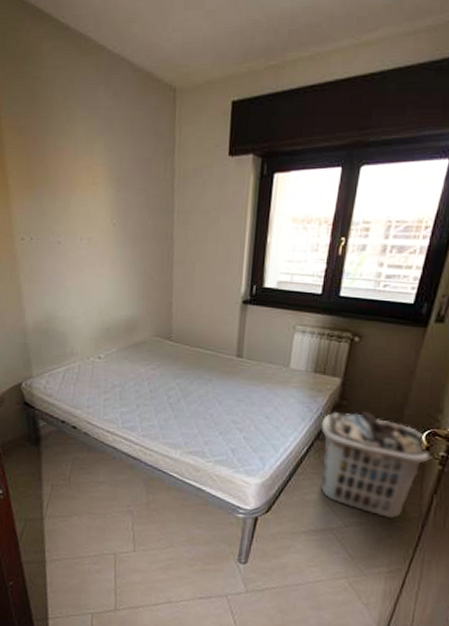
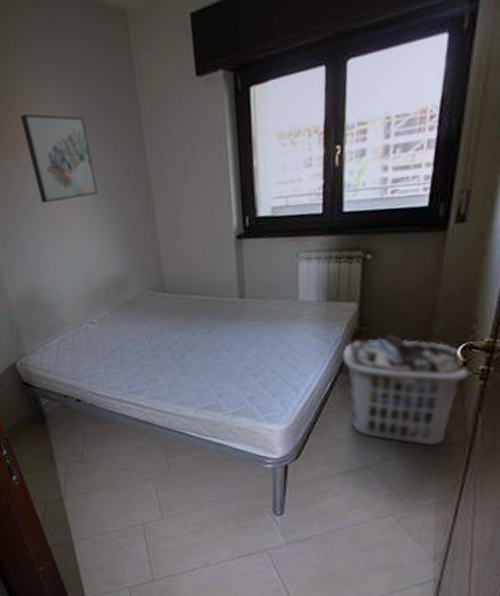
wall art: none [65,160,125,243] -> present [20,113,99,203]

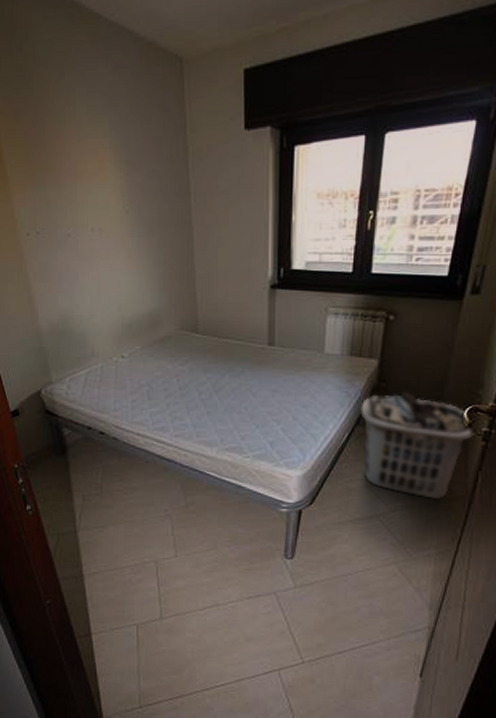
wall art: present [20,113,99,203] -> none [68,143,140,233]

